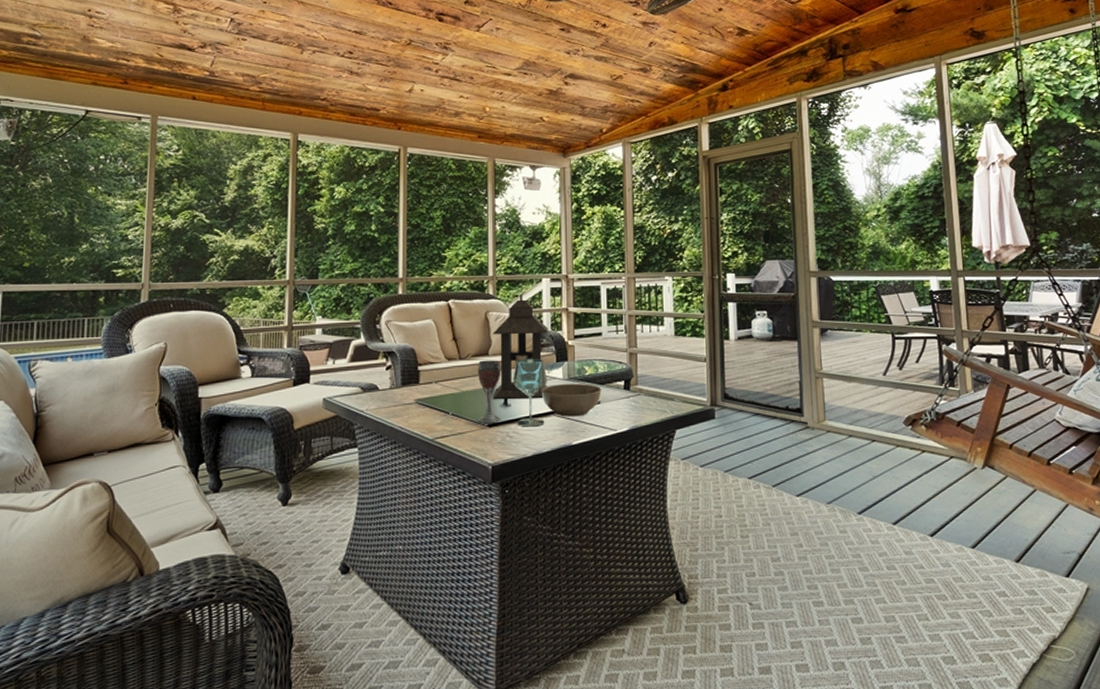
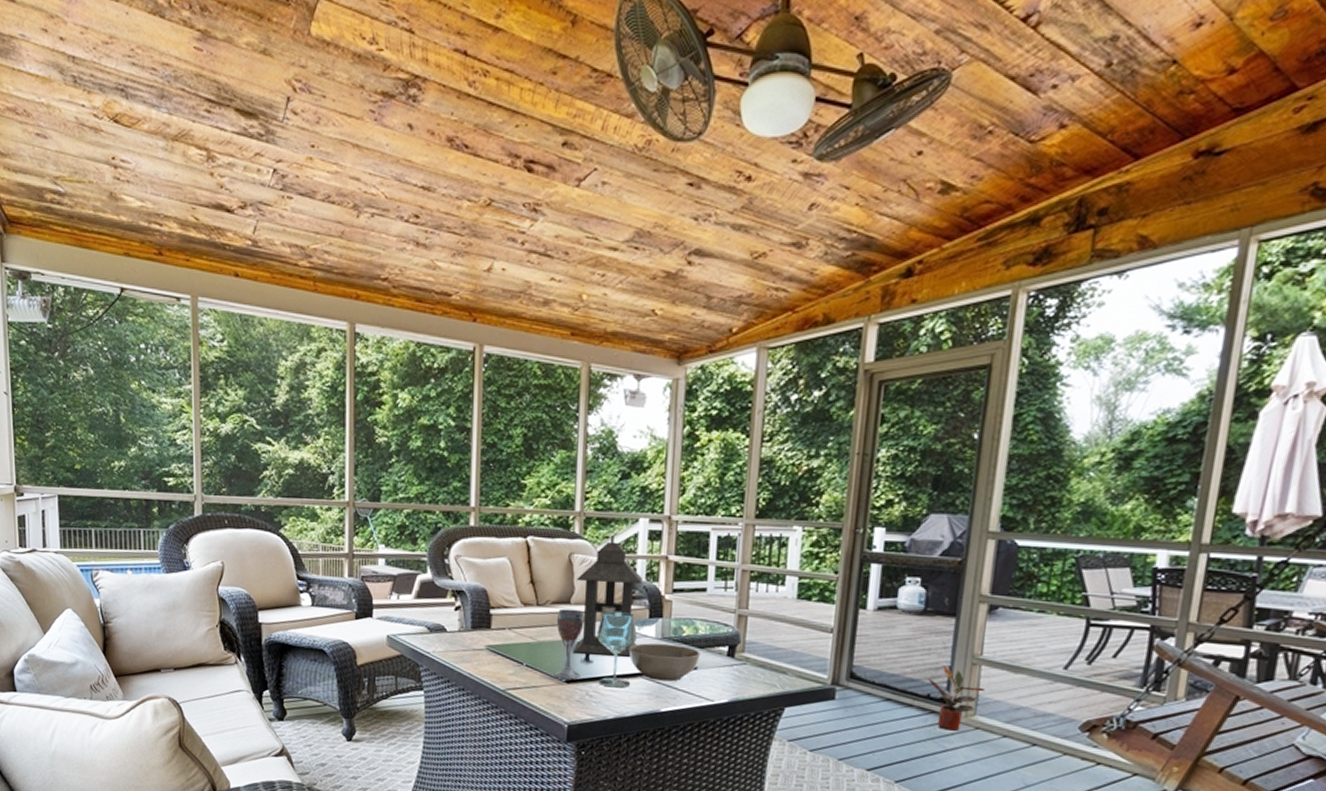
potted plant: none [784,381,830,436] -> present [927,665,986,731]

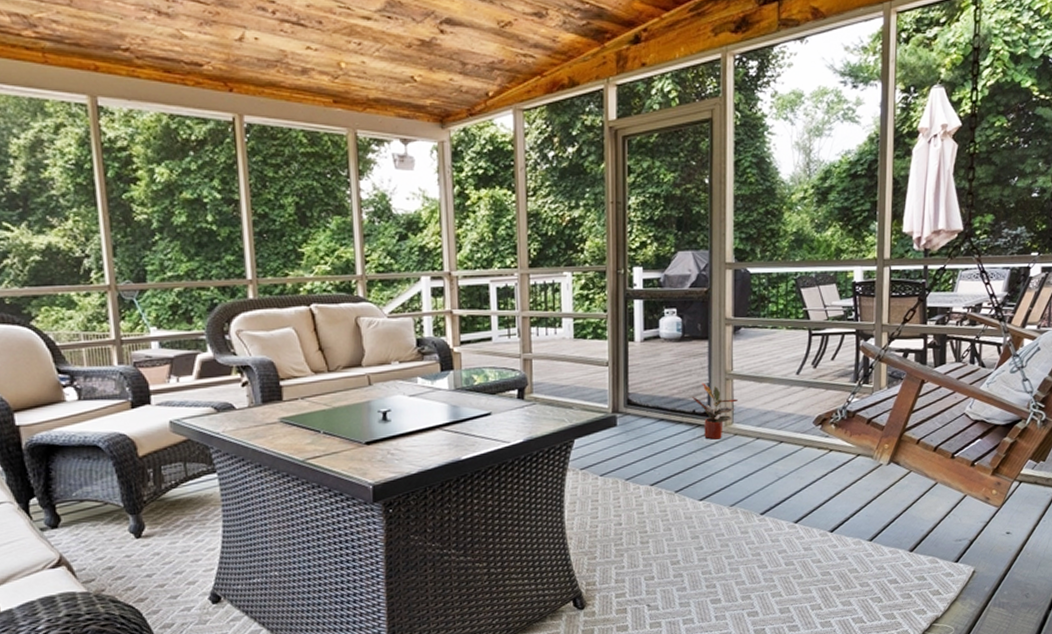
cup: present [554,608,585,679] -> none [349,371,379,441]
lantern: present [572,535,643,658] -> none [365,296,431,416]
wine glass: present [597,611,637,688] -> none [391,368,431,443]
bowl: present [628,643,701,682] -> none [424,394,493,431]

